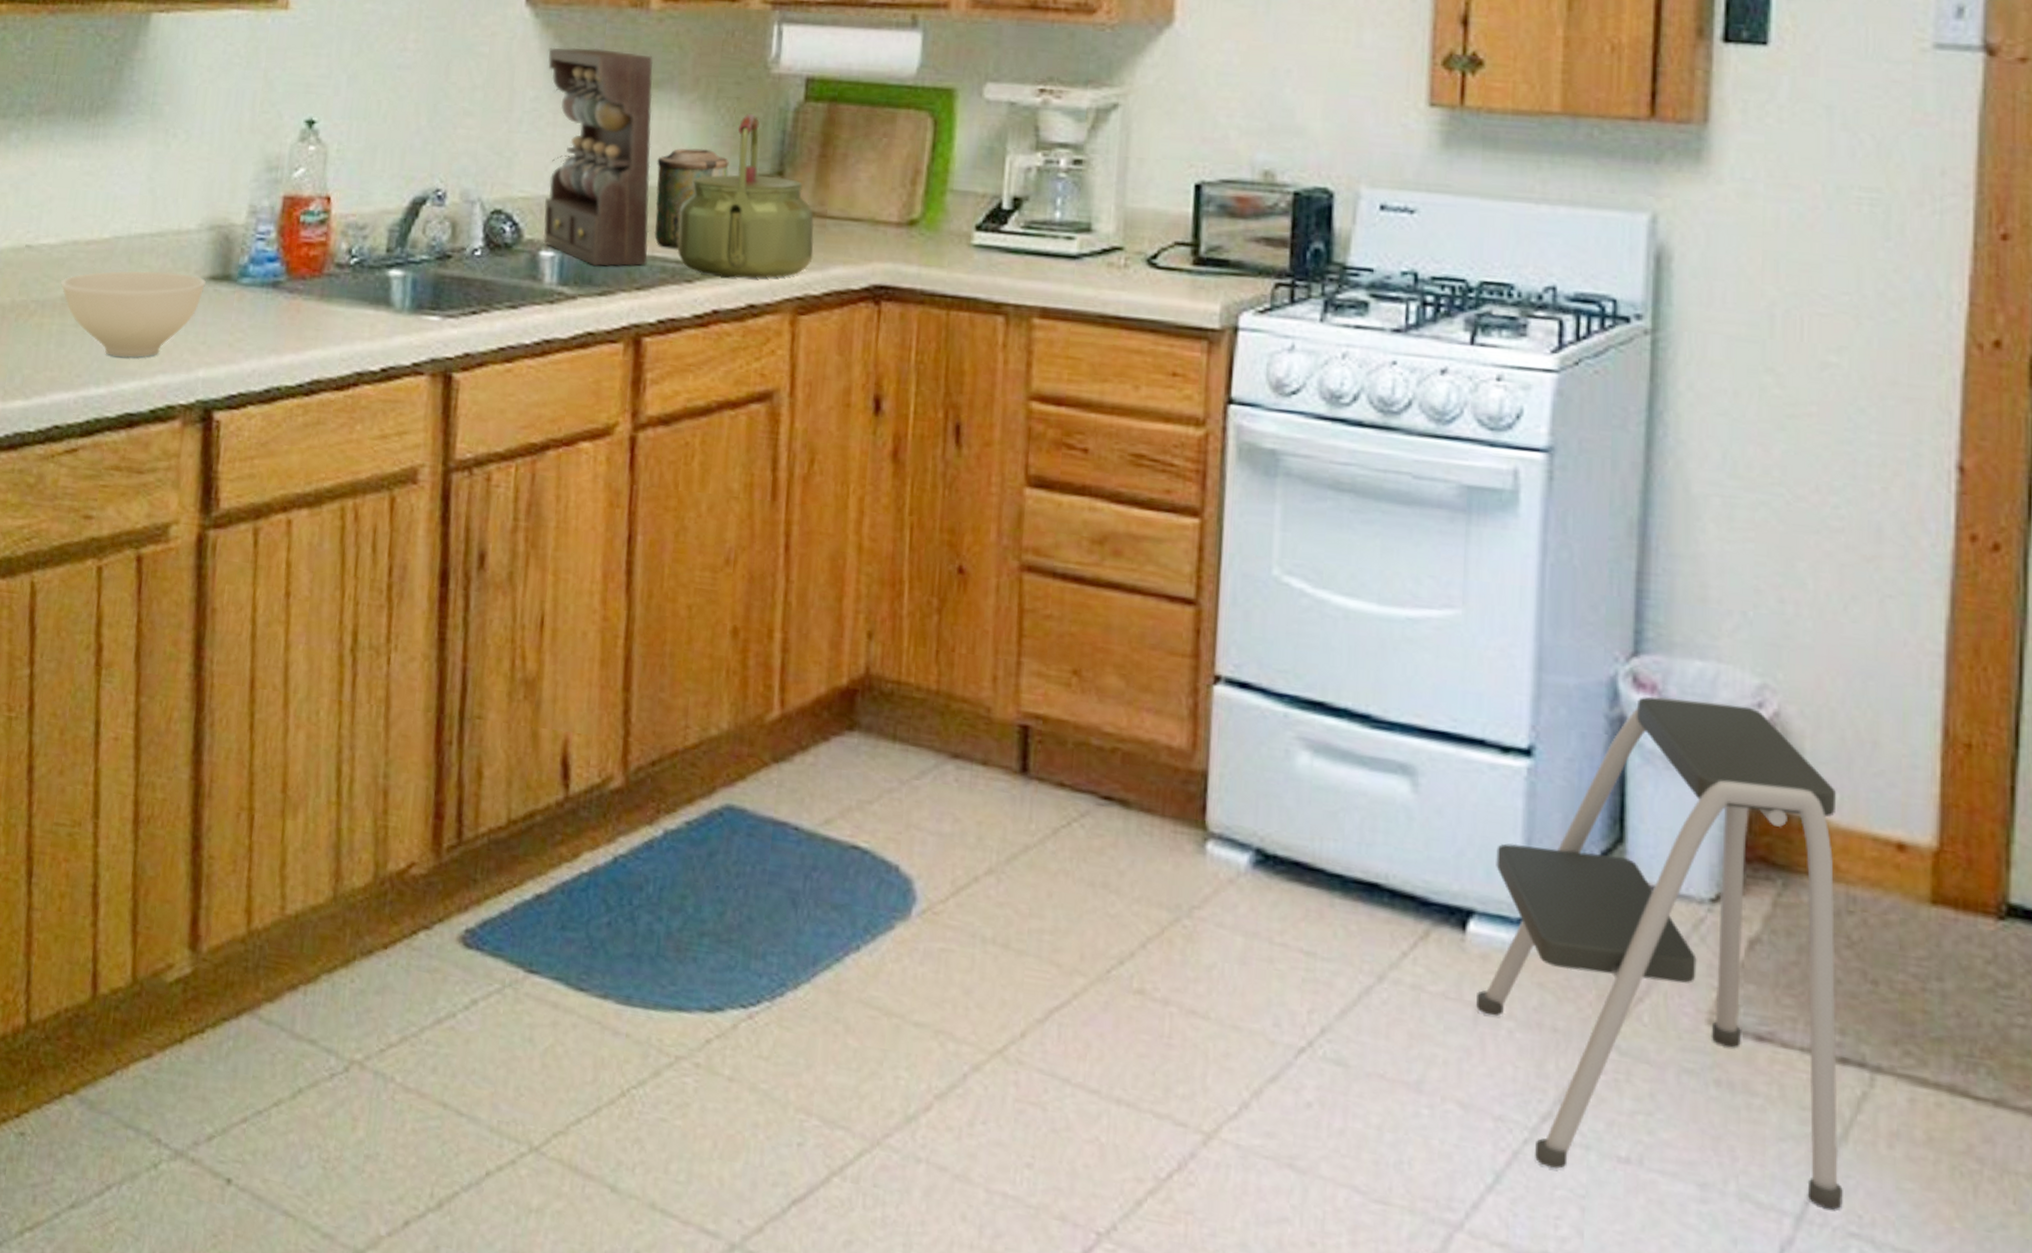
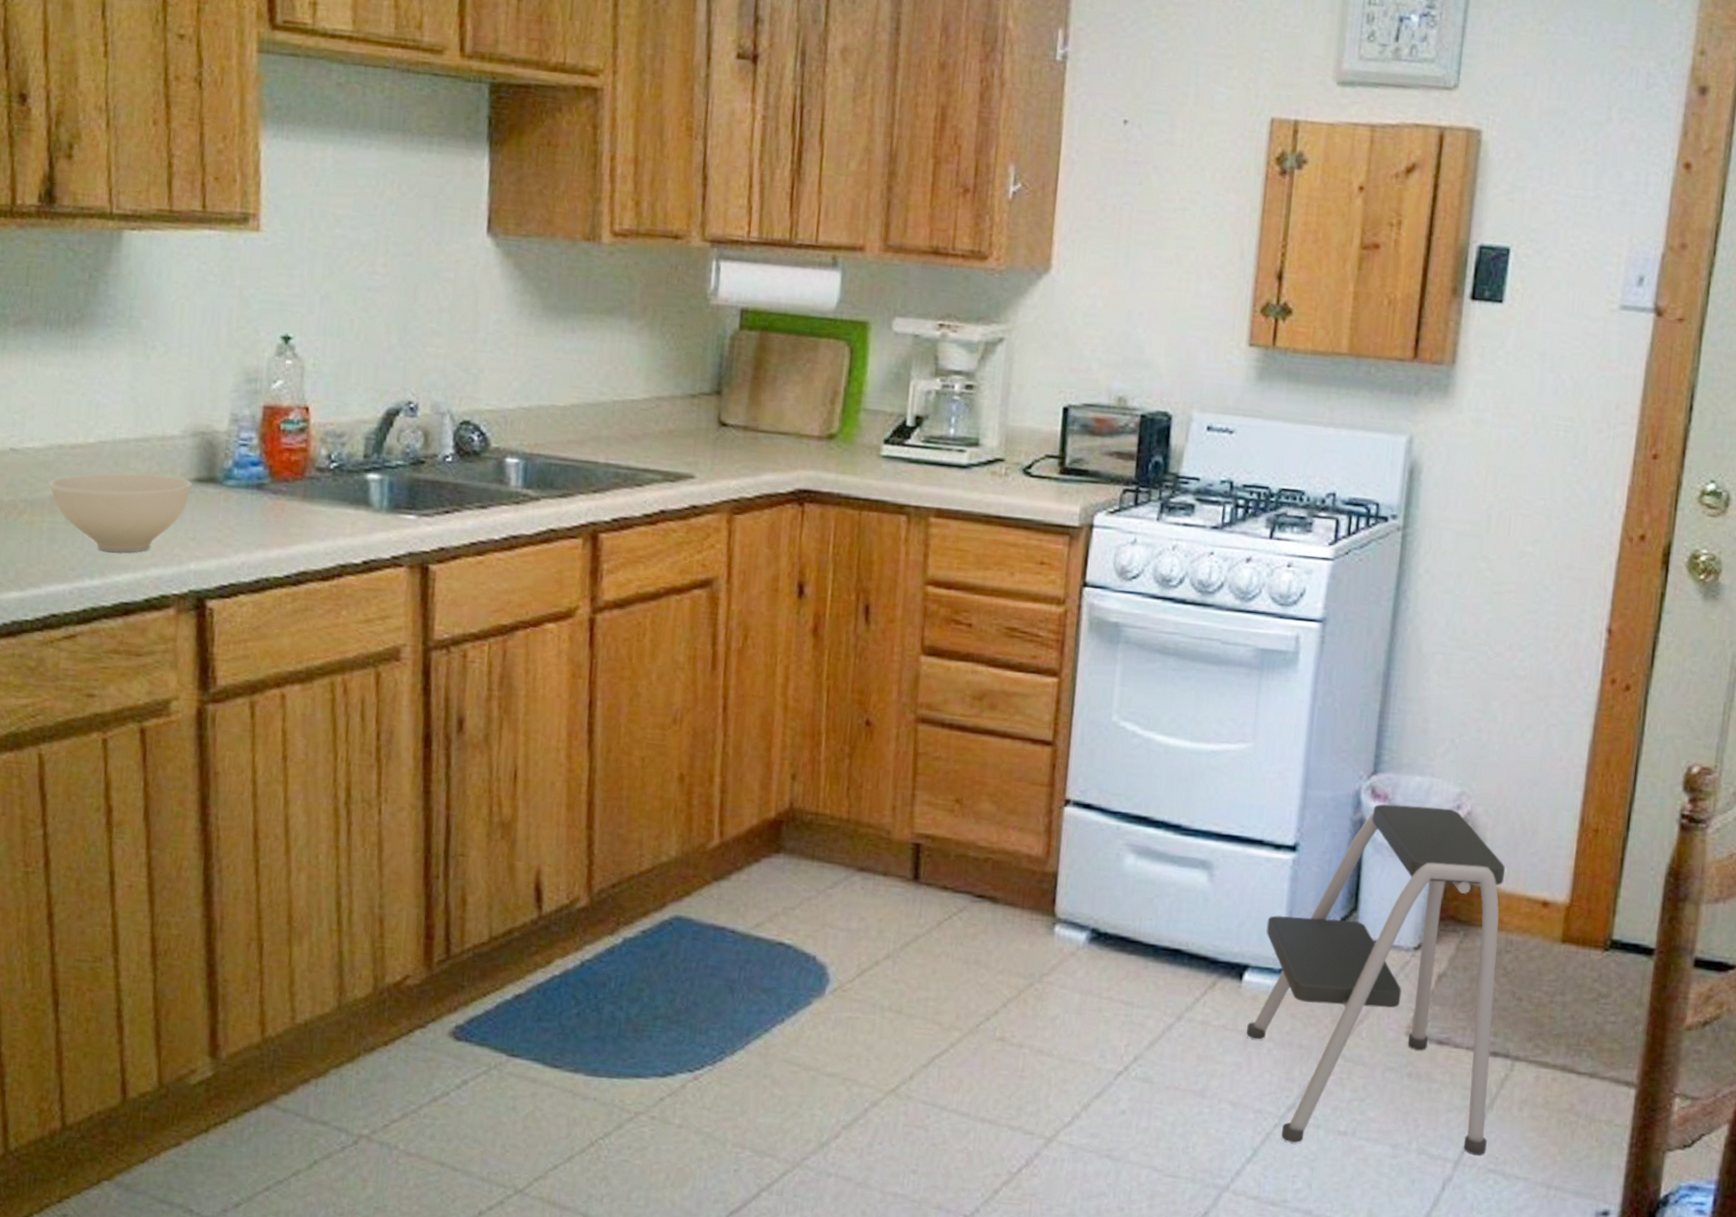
spice rack: present [543,47,653,267] -> none [508,275,605,472]
canister: present [654,148,729,249] -> none [608,369,674,457]
kettle: present [677,113,815,278] -> none [628,339,748,483]

